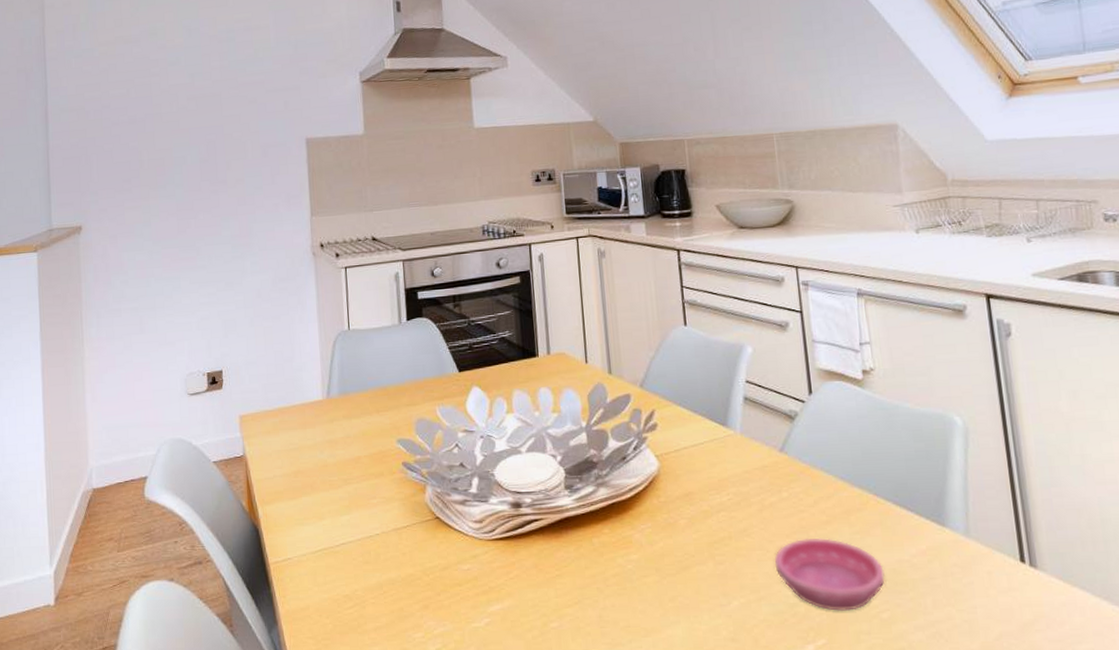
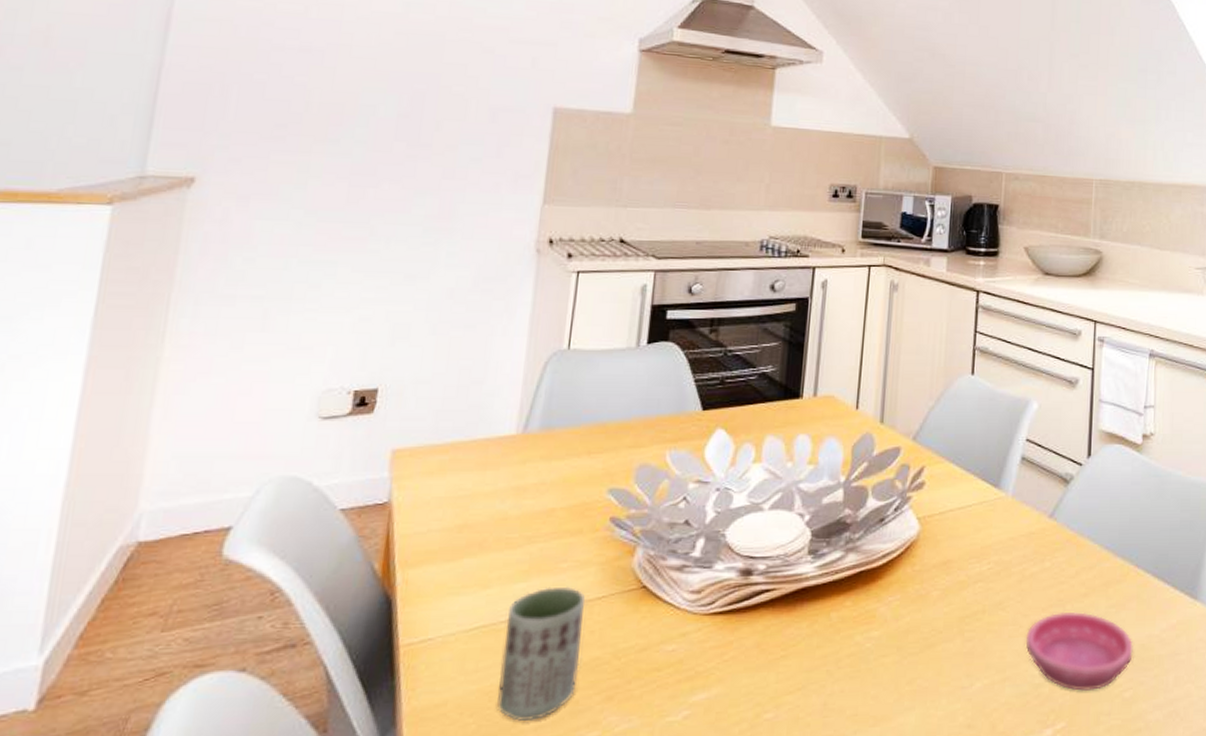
cup: none [340,517,399,623] -> present [497,586,586,721]

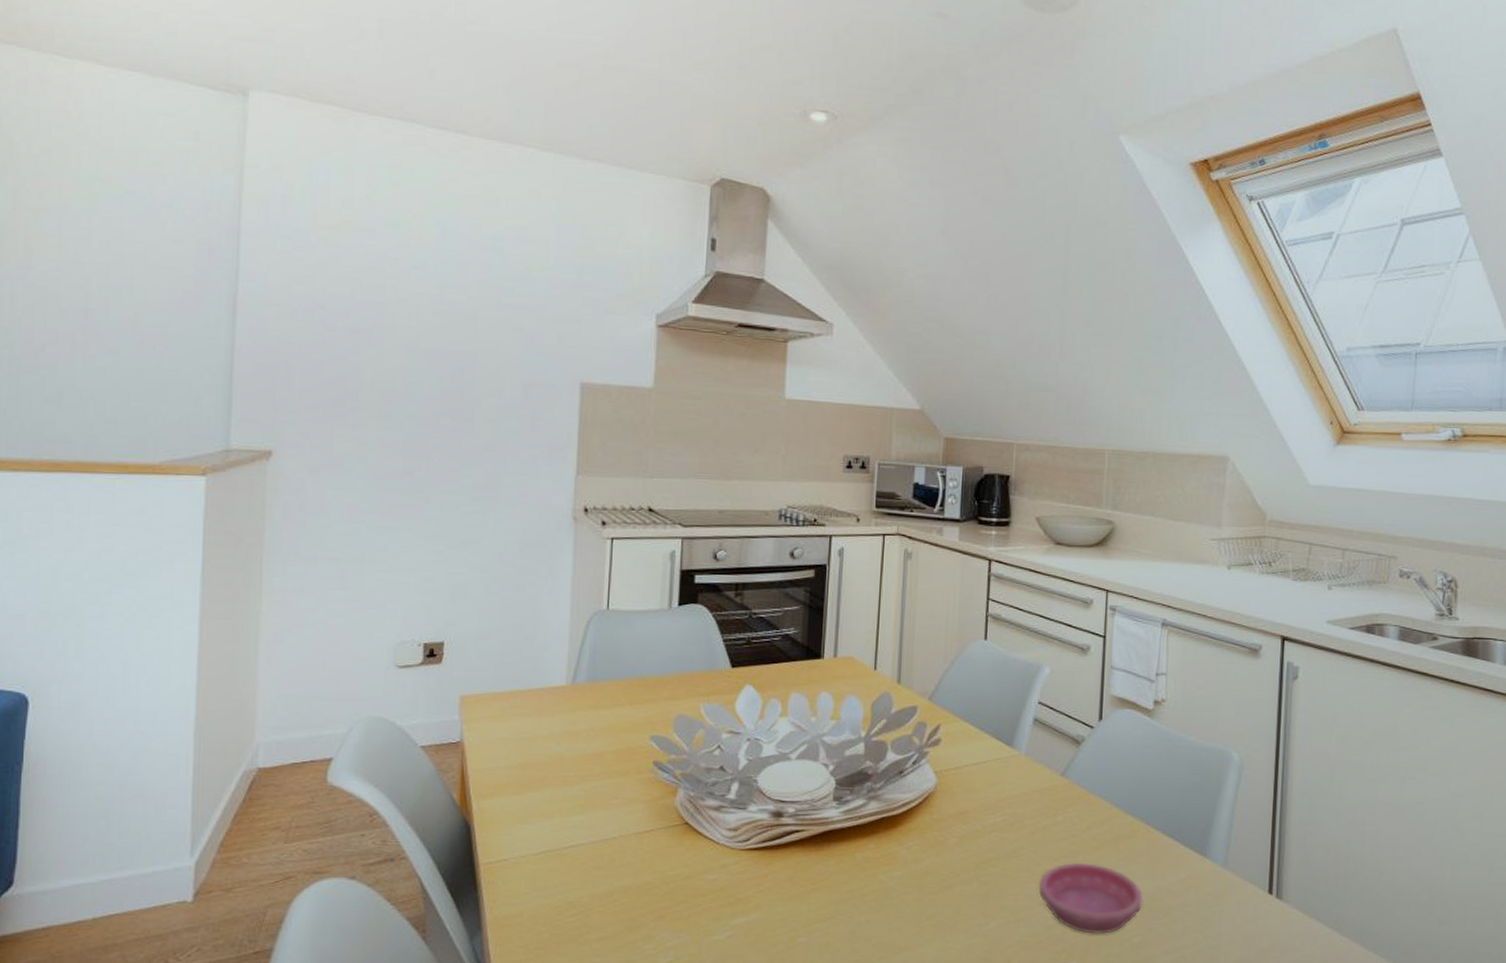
cup: present [497,586,586,721] -> none [565,819,636,932]

